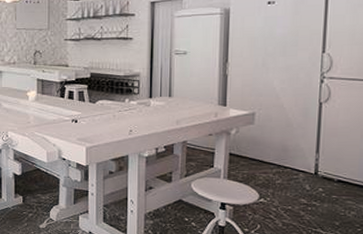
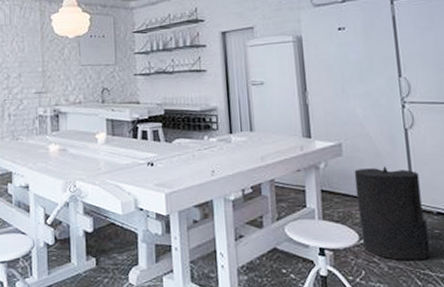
trash can: none [261,136,327,220] -> present [354,166,430,260]

